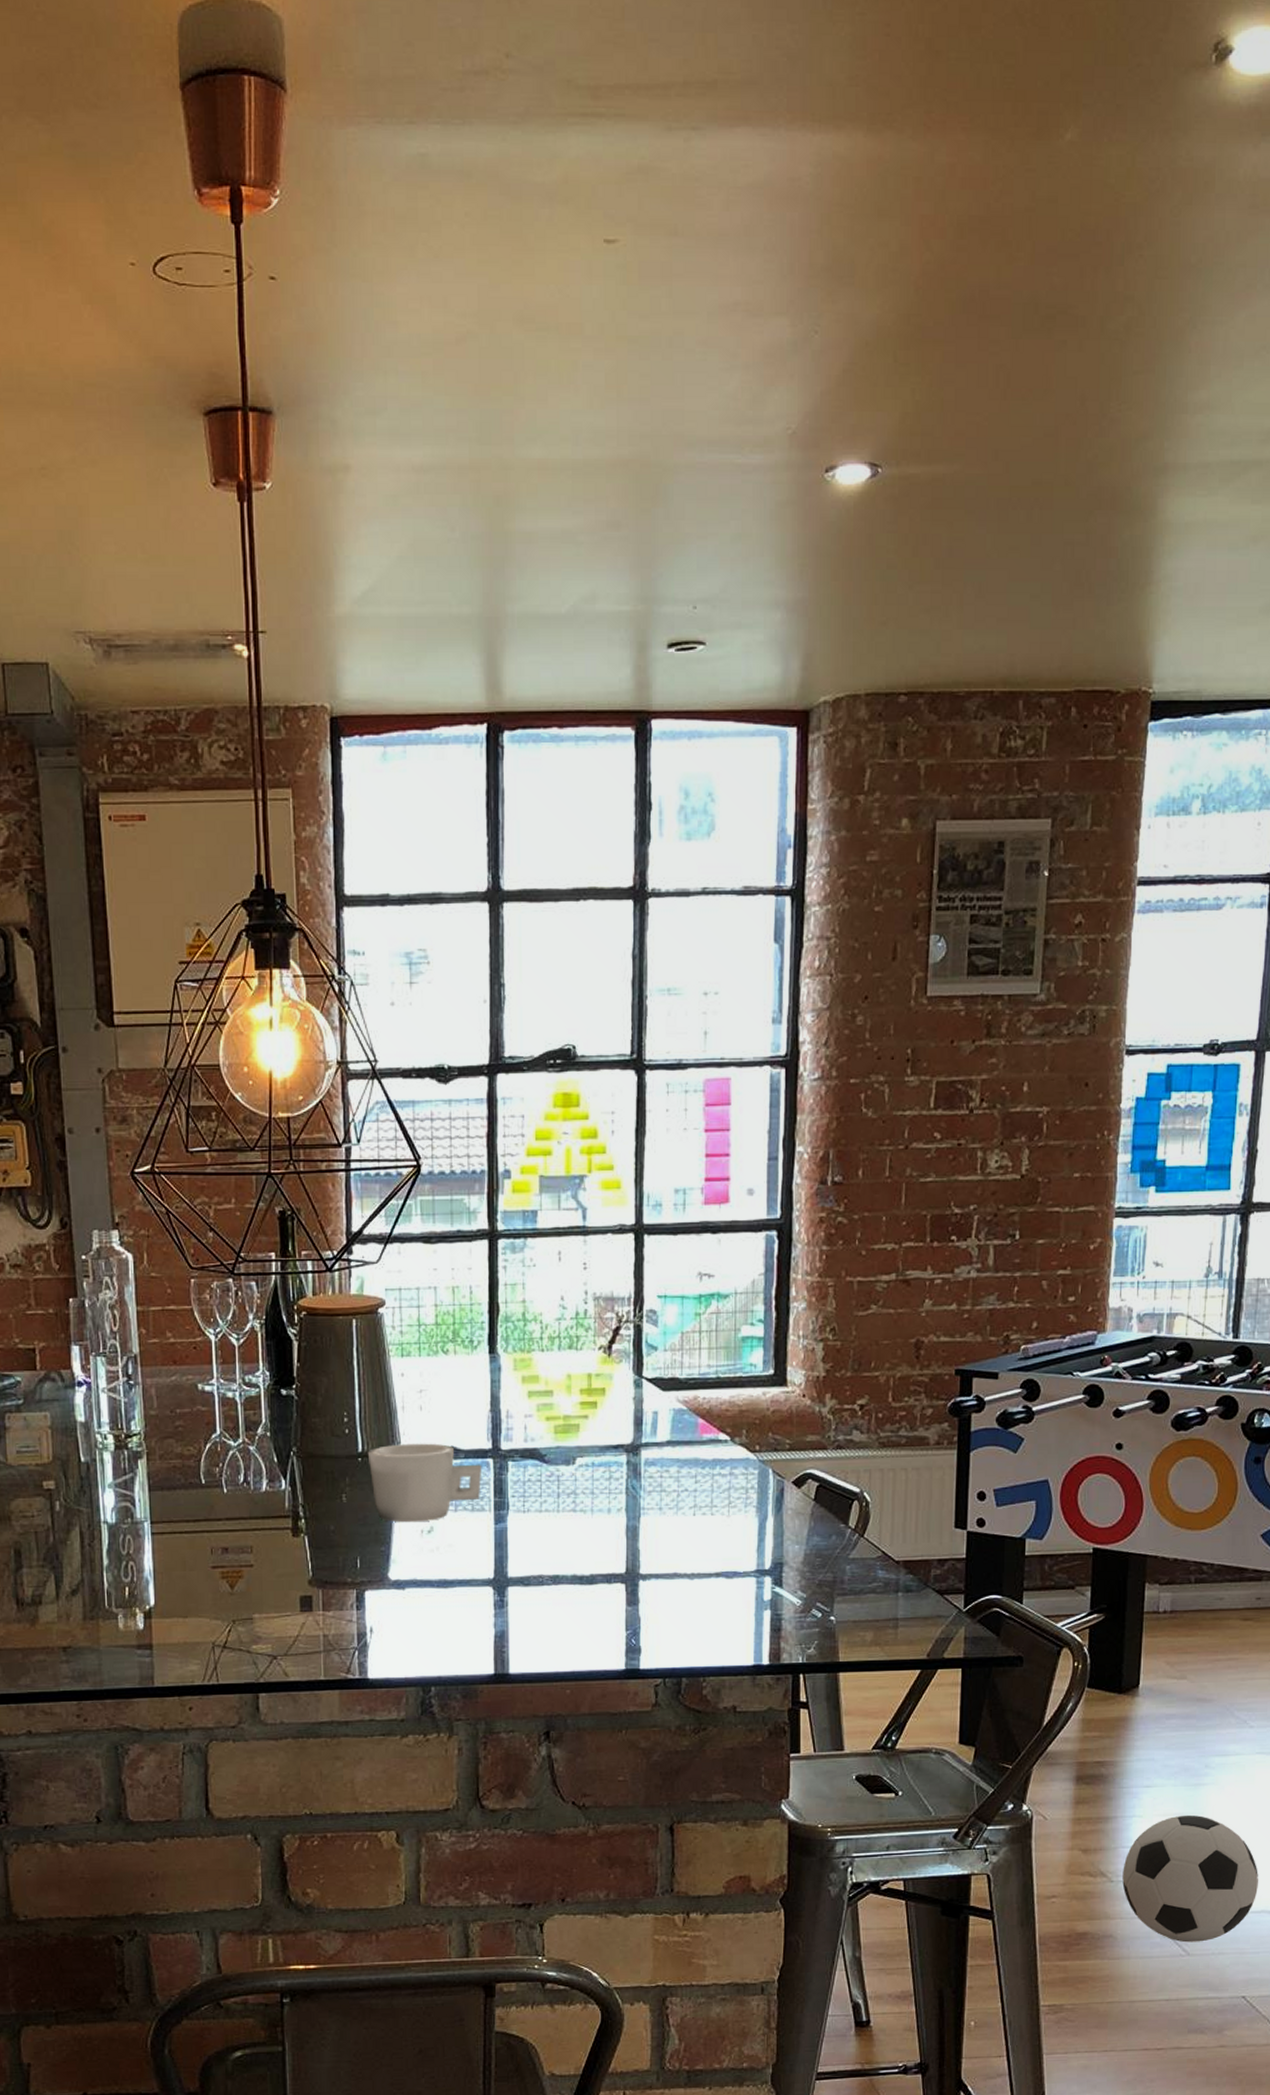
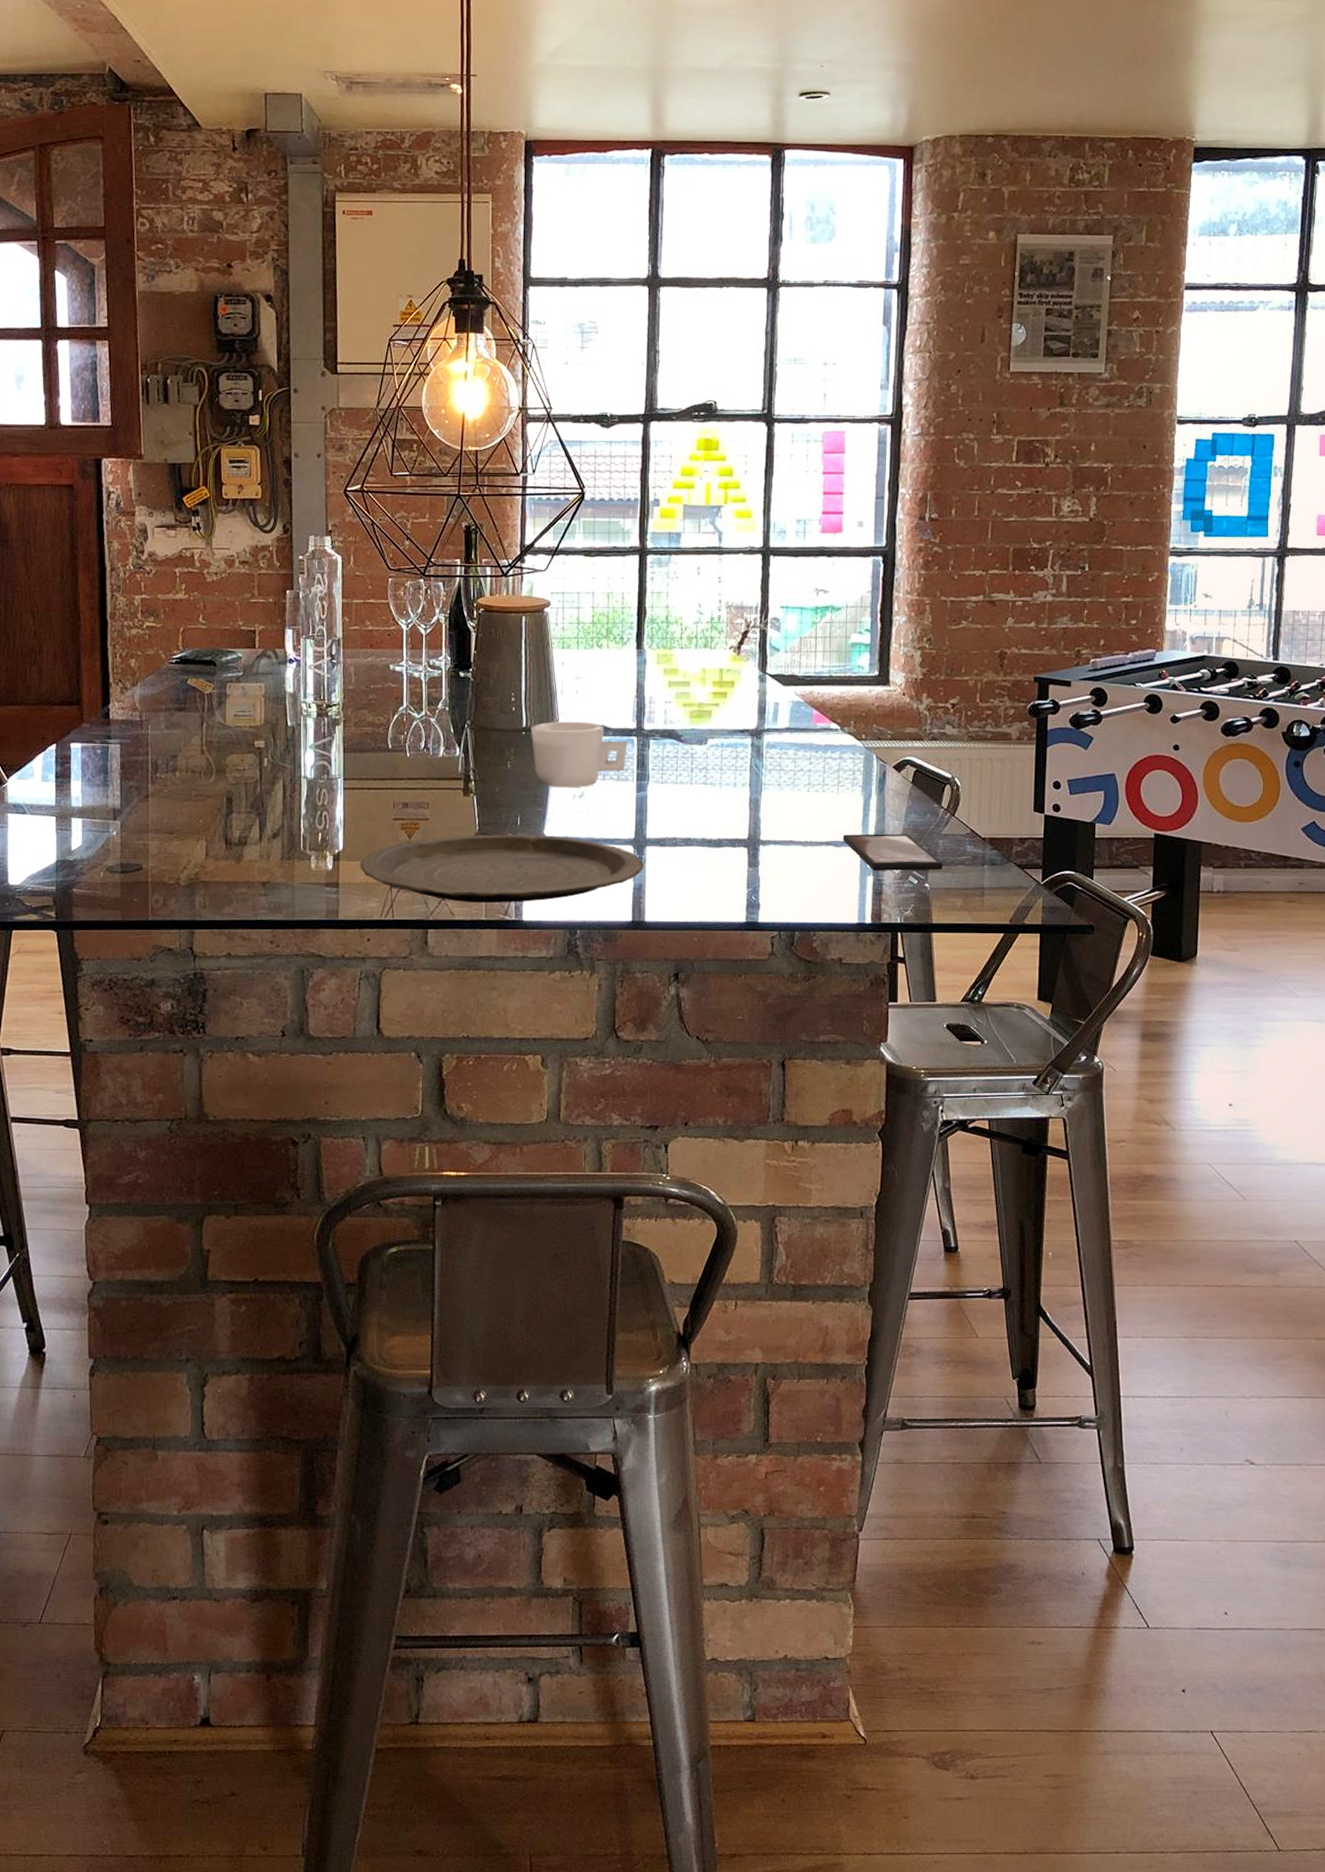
plate: none [176,1578,506,1660] -> present [360,834,644,903]
smartphone: none [735,1560,850,1604] -> present [843,834,943,871]
soccer ball: present [1122,1814,1258,1943] -> none [1184,1072,1307,1189]

